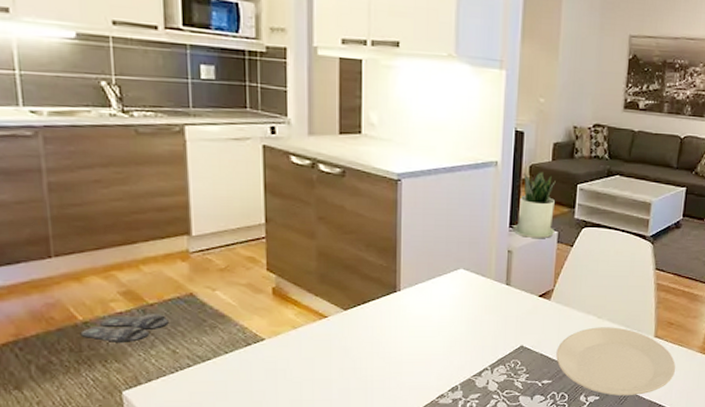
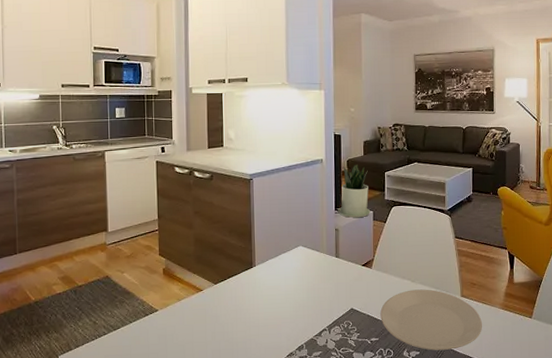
slippers: present [80,314,169,342] -> none [32,293,92,317]

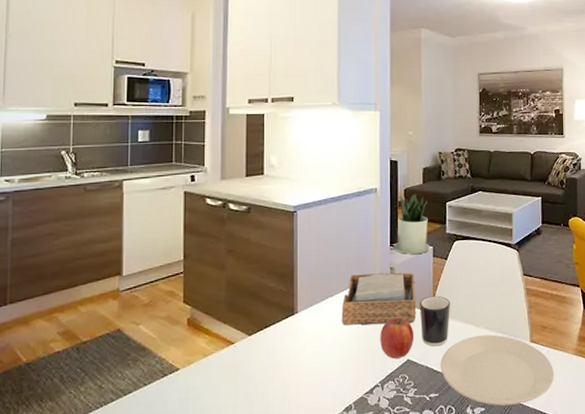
napkin holder: none [293,233,359,278] -> present [341,272,417,325]
fruit: none [327,272,357,307] -> present [380,317,415,359]
mug: none [362,254,389,298] -> present [420,295,450,347]

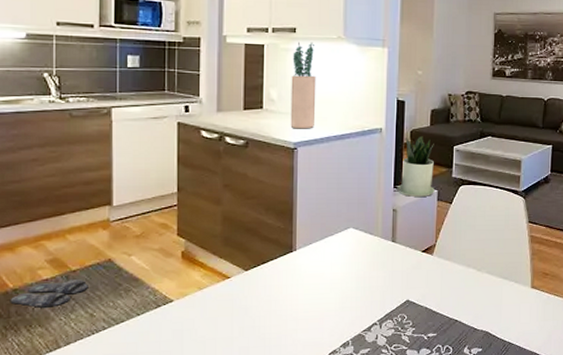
slippers: none [22,351,98,381] -> present [10,279,88,308]
vase: none [290,109,314,193] -> present [290,41,316,129]
napkin holder: present [341,272,417,325] -> none [341,214,418,265]
fruit: present [380,317,415,359] -> none [380,258,415,299]
mug: present [420,295,450,347] -> none [421,239,453,288]
plate: present [440,334,554,406] -> none [440,279,553,347]

